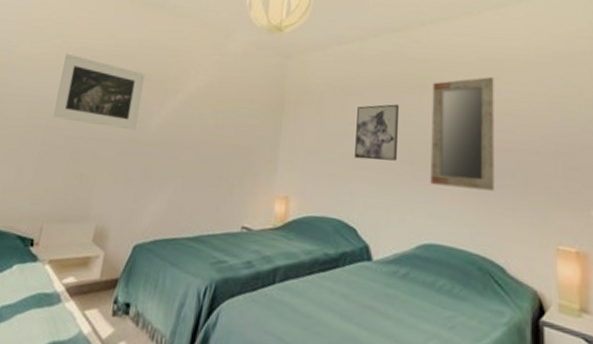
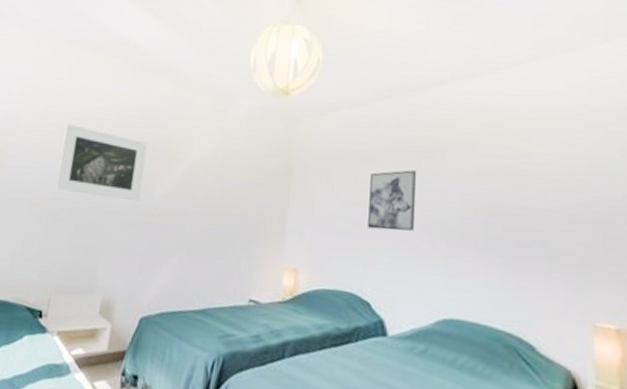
home mirror: present [430,77,494,191] -> none [451,139,523,263]

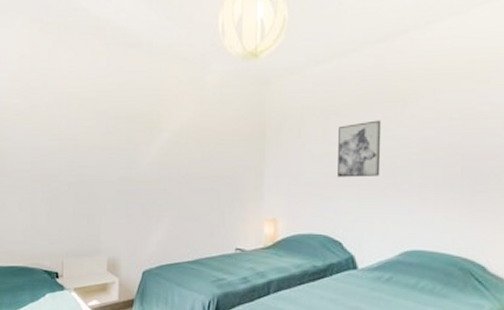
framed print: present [56,123,148,202] -> none [52,104,130,171]

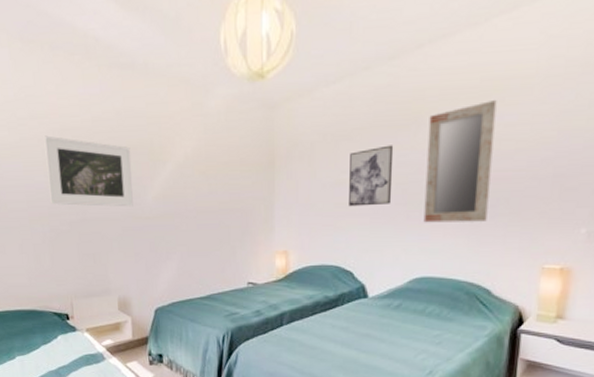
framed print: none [52,104,130,171] -> present [44,135,133,207]
home mirror: none [413,81,482,197] -> present [423,100,497,223]

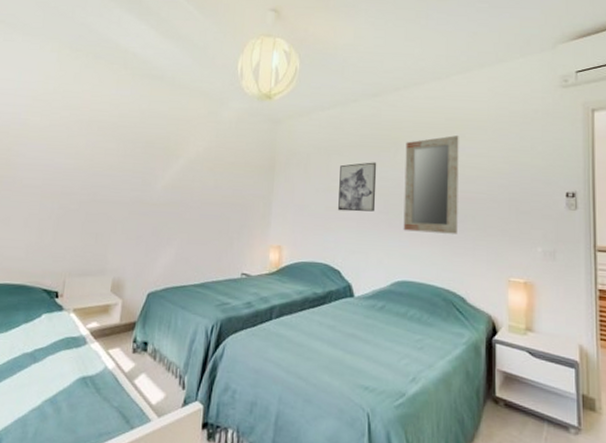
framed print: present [44,135,133,207] -> none [65,124,149,193]

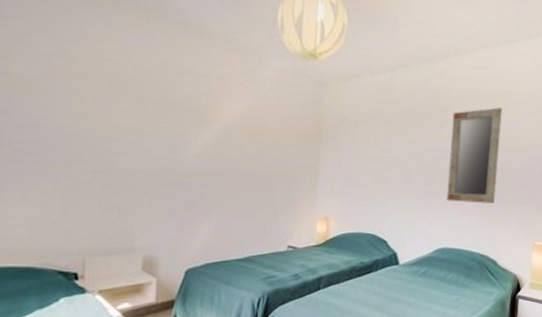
wall art: present [338,162,377,212] -> none [386,132,425,183]

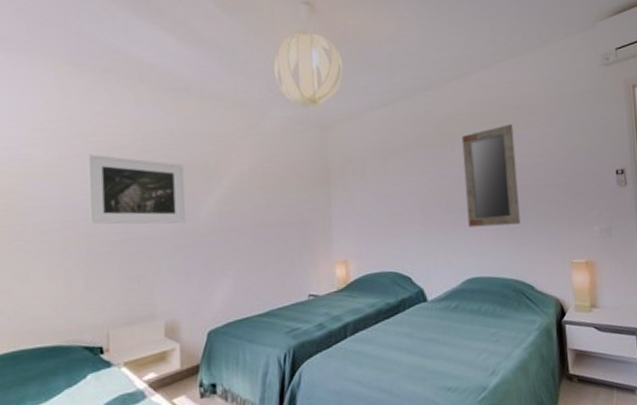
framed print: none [71,76,175,162] -> present [87,154,186,225]

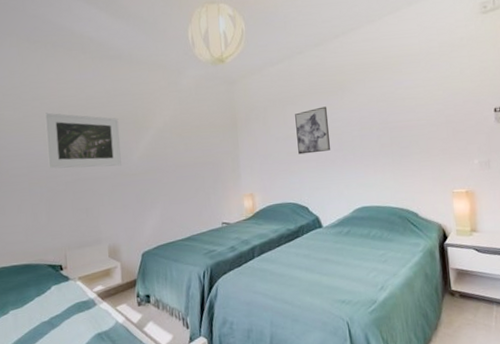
wall art: none [398,160,439,215] -> present [295,106,331,155]
home mirror: present [461,124,521,228] -> none [350,71,405,163]

